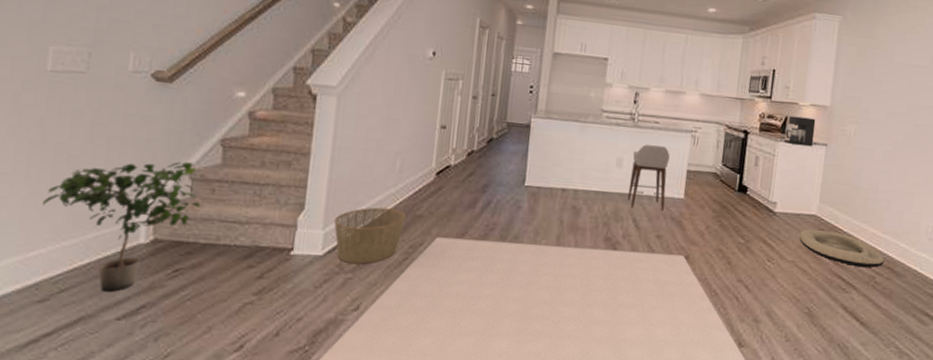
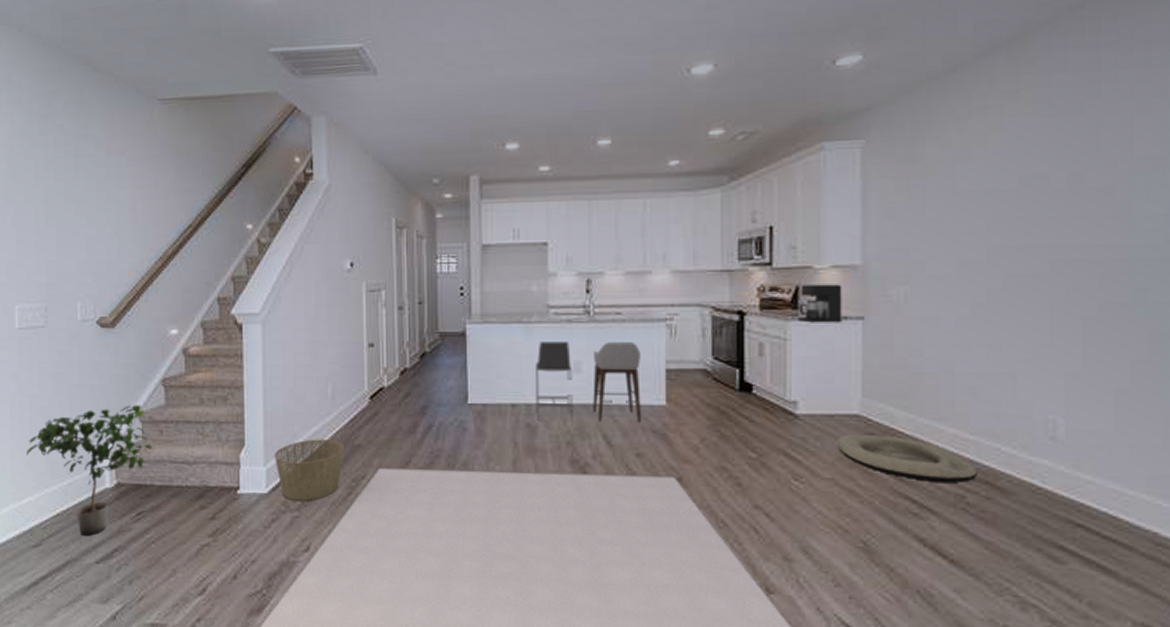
bar stool: none [581,139,616,206] -> present [536,342,573,421]

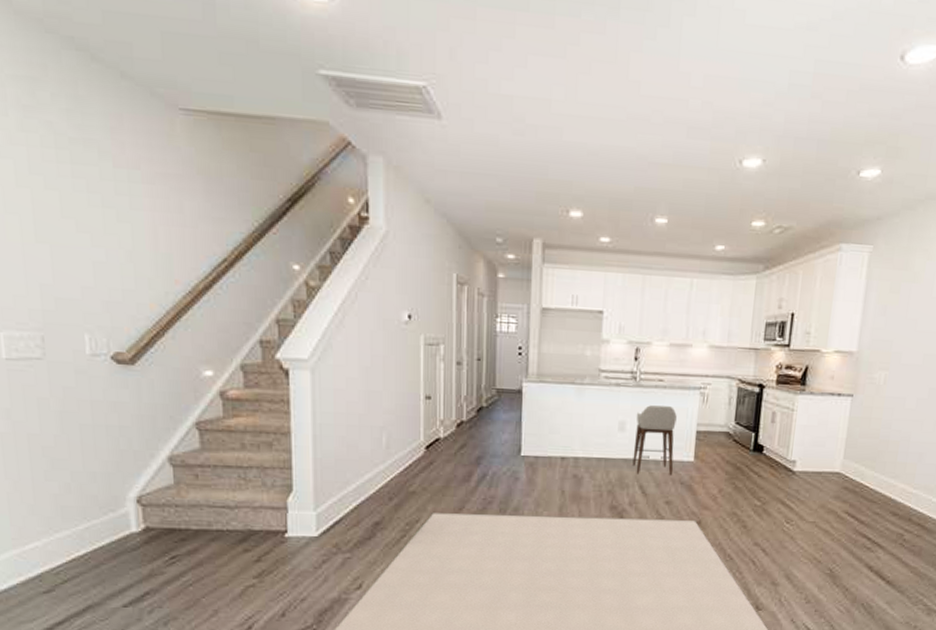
potted plant: present [27,405,153,536] -> none [28,448,187,580]
basket: present [274,439,345,501] -> none [324,485,399,543]
bar stool: present [536,342,573,421] -> none [583,402,618,473]
coffee maker: present [797,284,842,323] -> none [803,365,841,399]
dog bed: present [836,435,977,483] -> none [820,488,914,525]

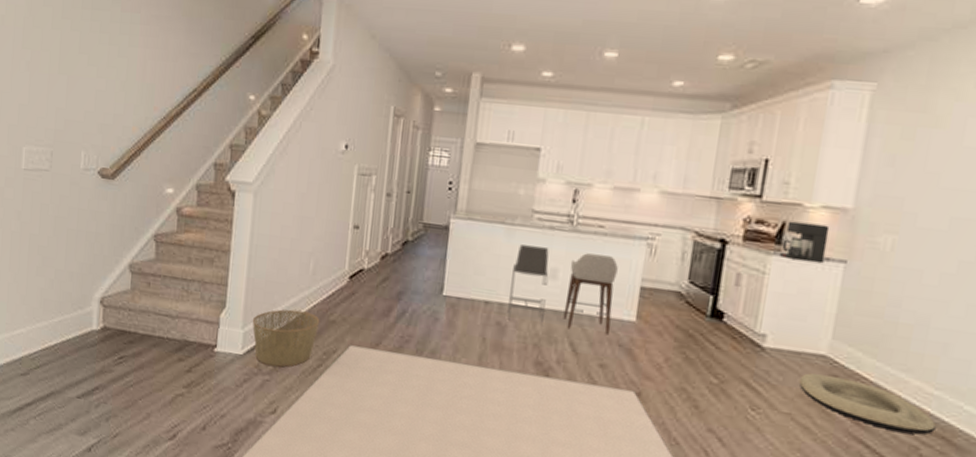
basket: none [324,485,399,543] -> present [252,309,320,368]
bar stool: none [583,402,618,473] -> present [507,244,549,325]
coffee maker: none [803,365,841,399] -> present [778,221,830,264]
dog bed: none [820,488,914,525] -> present [798,373,936,435]

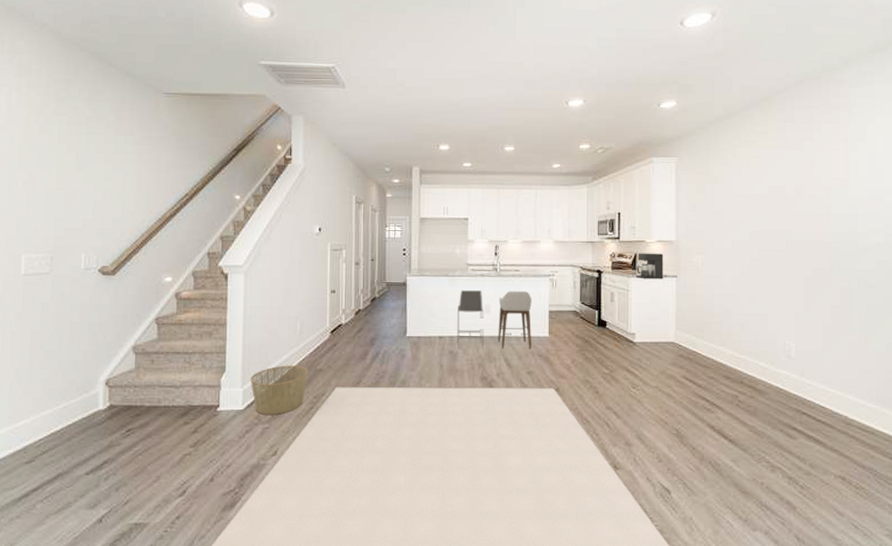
dog bed: present [798,373,936,435] -> none [660,356,745,387]

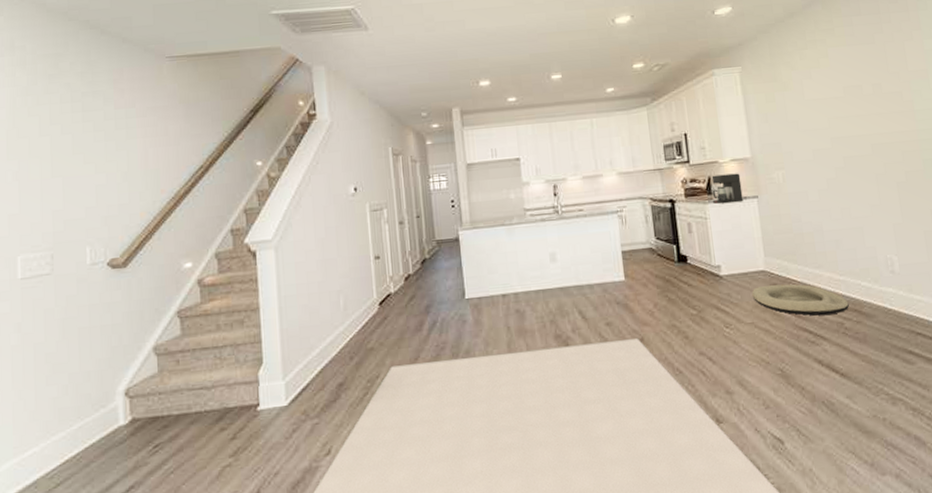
basket: present [250,365,309,415] -> none [292,346,359,409]
bar stool: present [457,290,484,349] -> none [519,237,554,306]
bar stool: present [498,291,532,349] -> none [564,232,608,301]
dog bed: none [660,356,745,387] -> present [752,284,849,316]

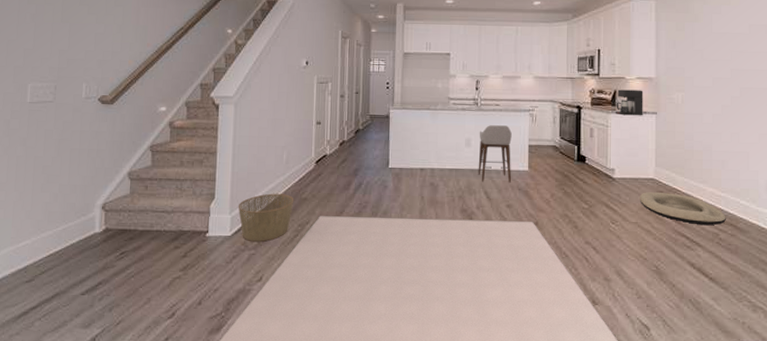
basket: none [292,346,359,409] -> present [238,193,294,242]
bar stool: none [564,232,608,301] -> present [478,125,512,183]

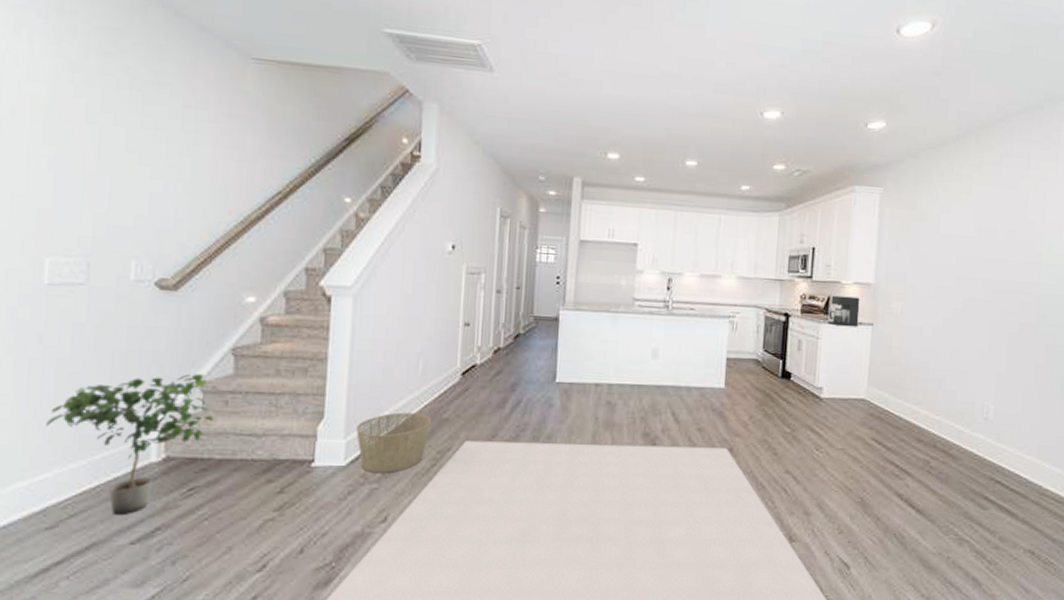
potted plant: none [27,166,138,272] -> present [46,374,214,514]
bar stool: present [478,125,512,183] -> none [665,333,708,402]
dog bed: present [639,192,726,225] -> none [848,414,939,451]

